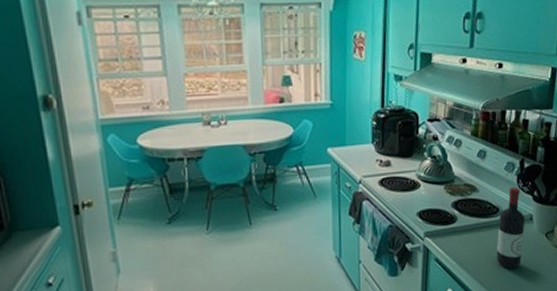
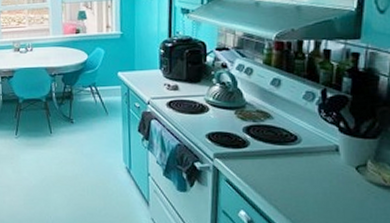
wine bottle: present [496,187,525,269] -> none [295,117,330,199]

